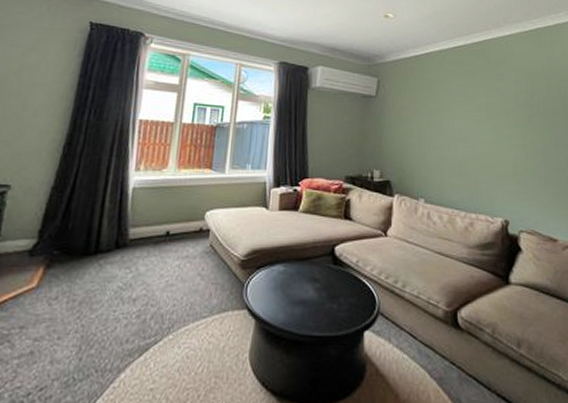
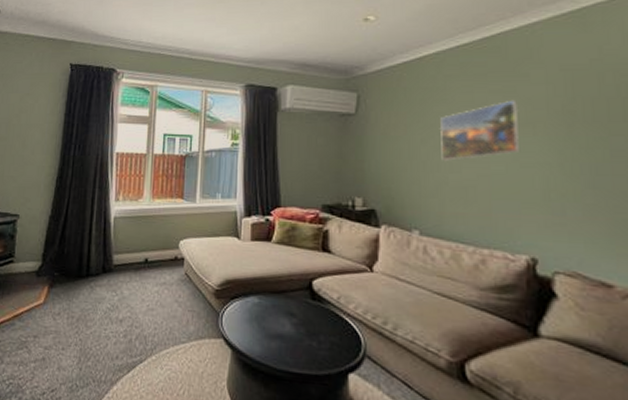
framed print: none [441,93,498,140] -> present [439,99,521,161]

